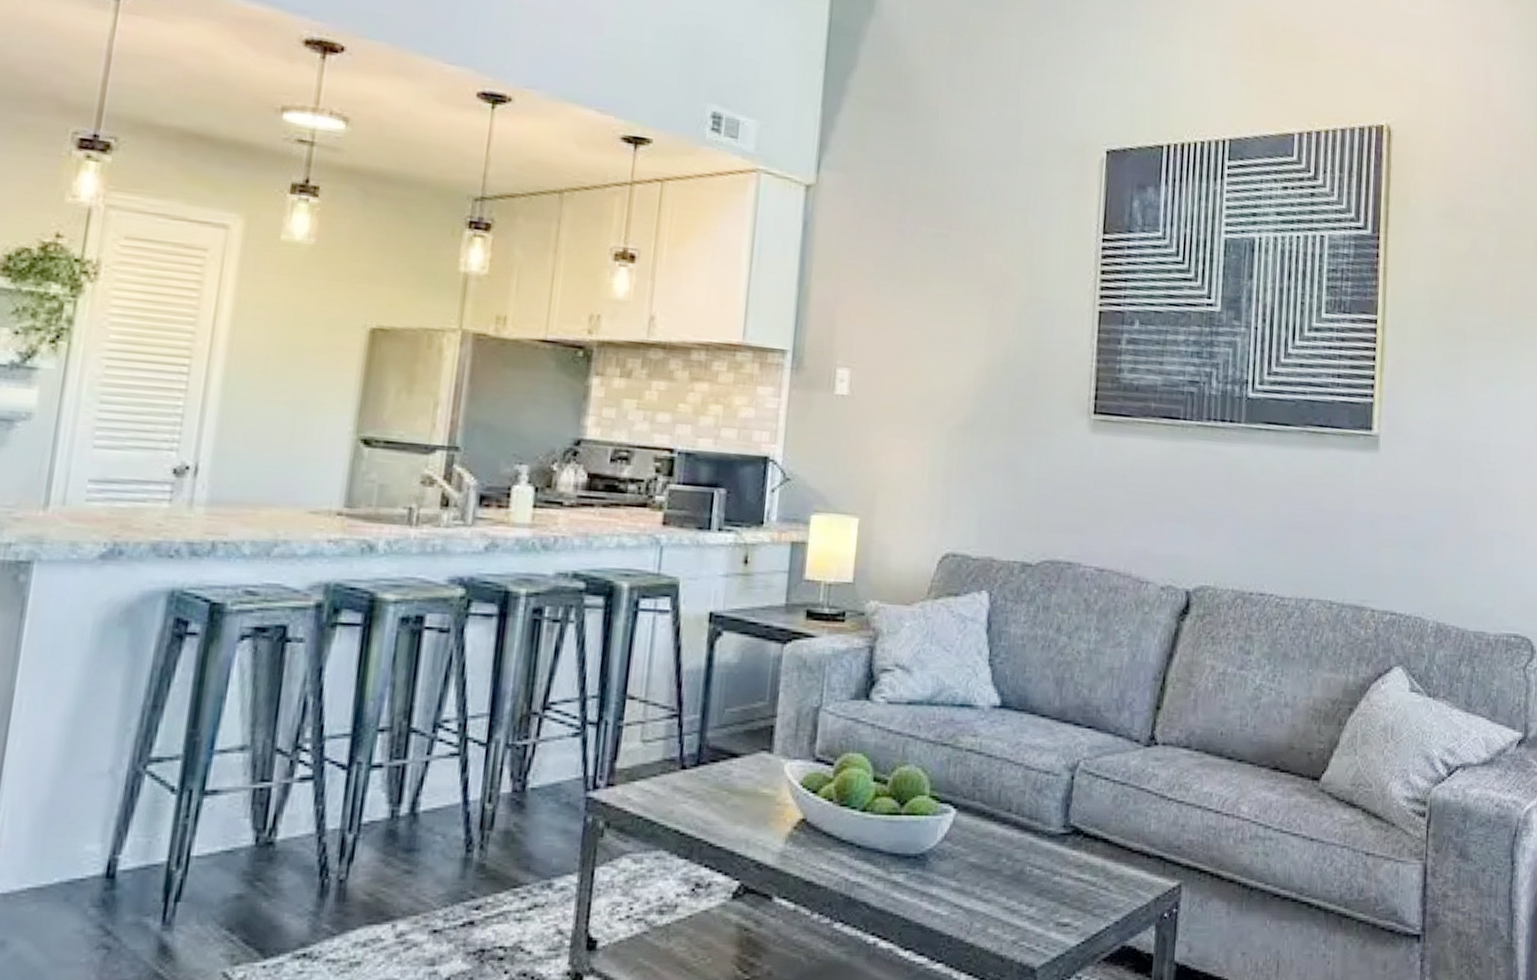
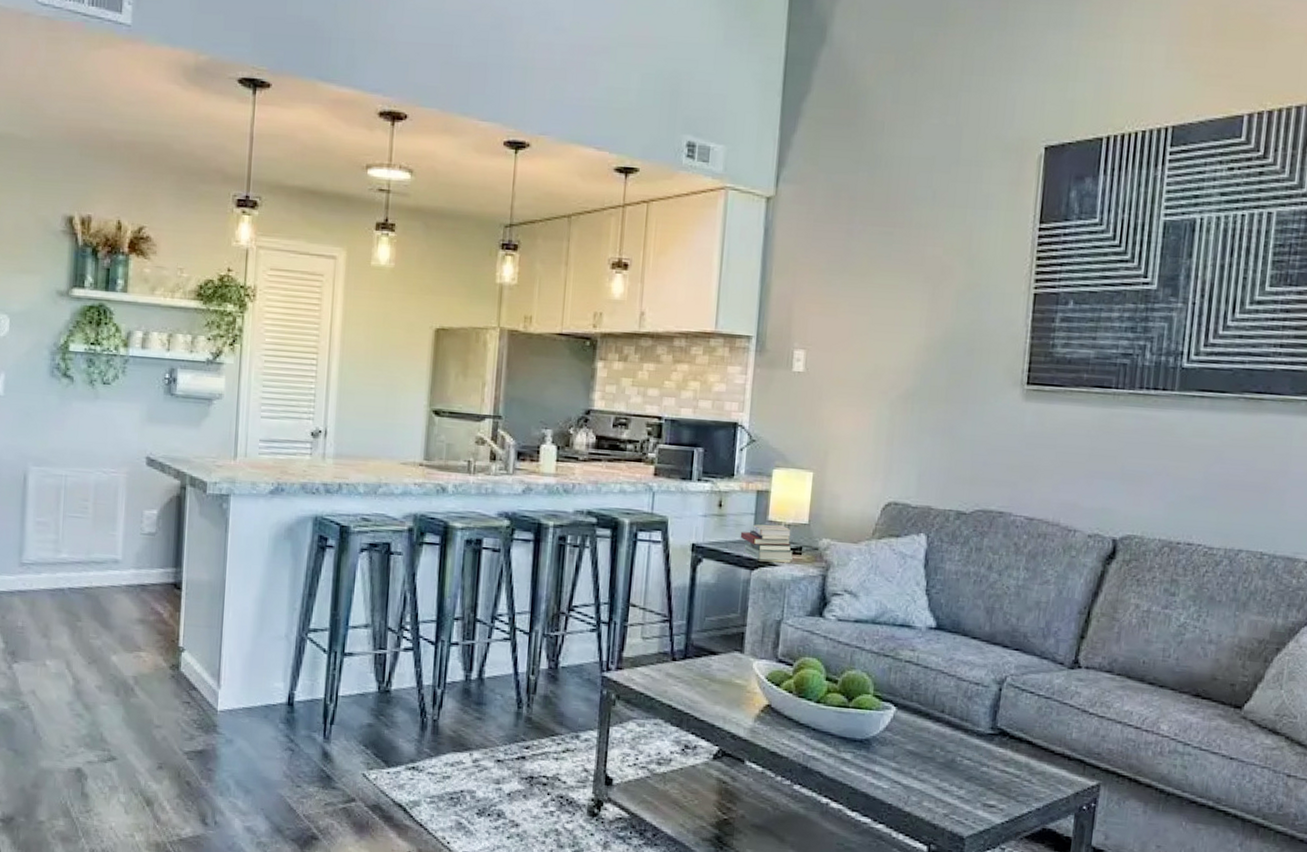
books: none [770,584,835,634] -> present [740,524,794,563]

